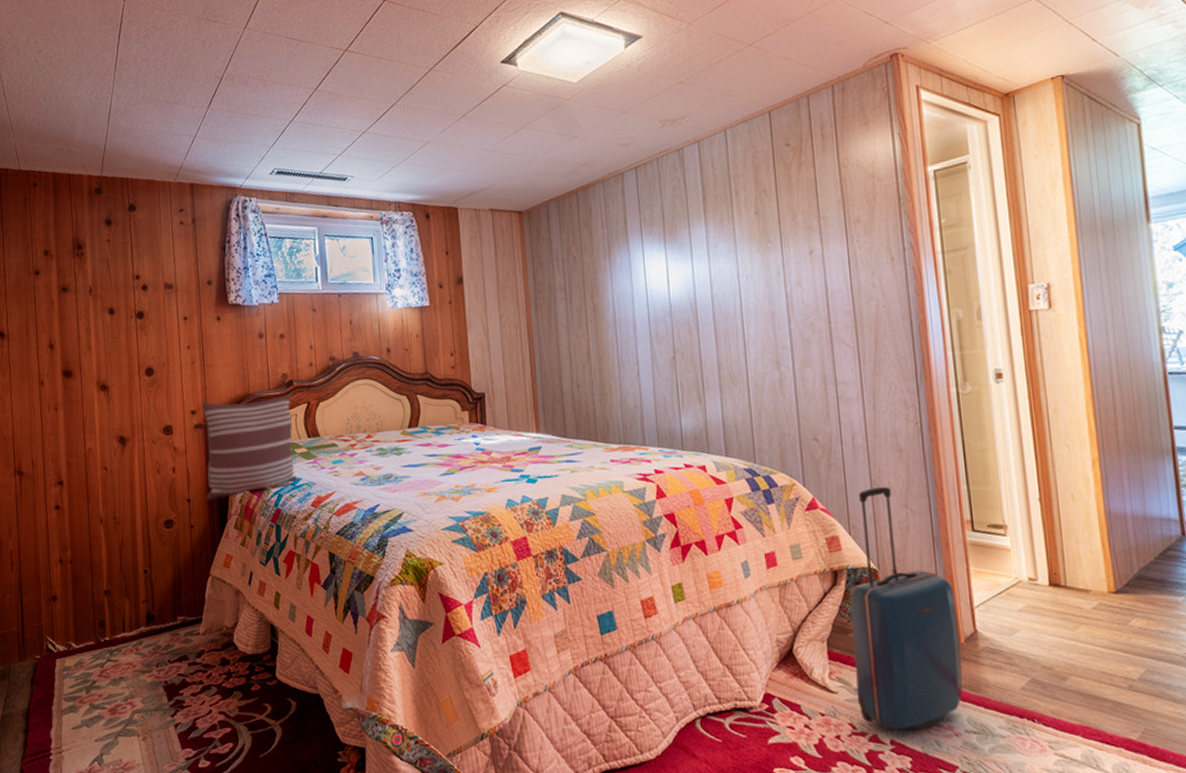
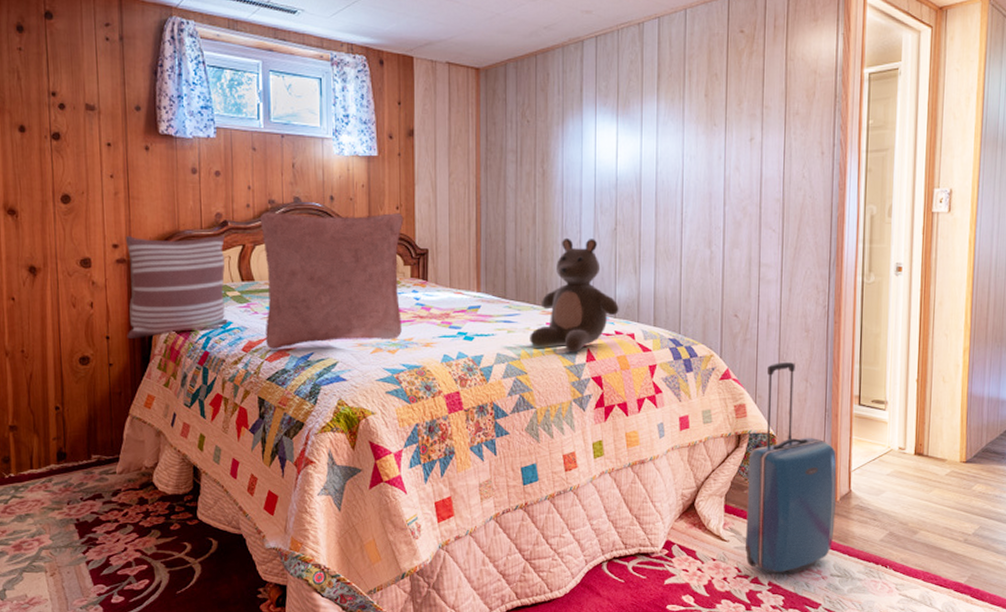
pillow: none [322,358,464,504] -> present [260,212,404,350]
stuffed bear: none [594,369,686,490] -> present [530,237,619,353]

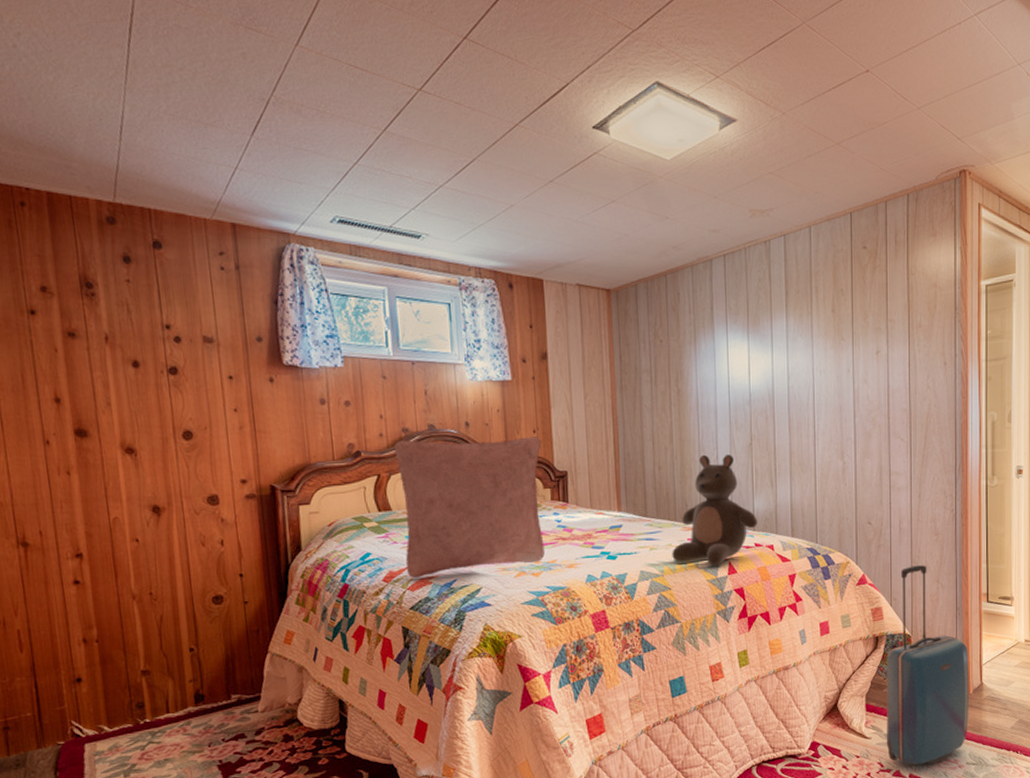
pillow: present [125,235,228,338] -> none [253,465,367,575]

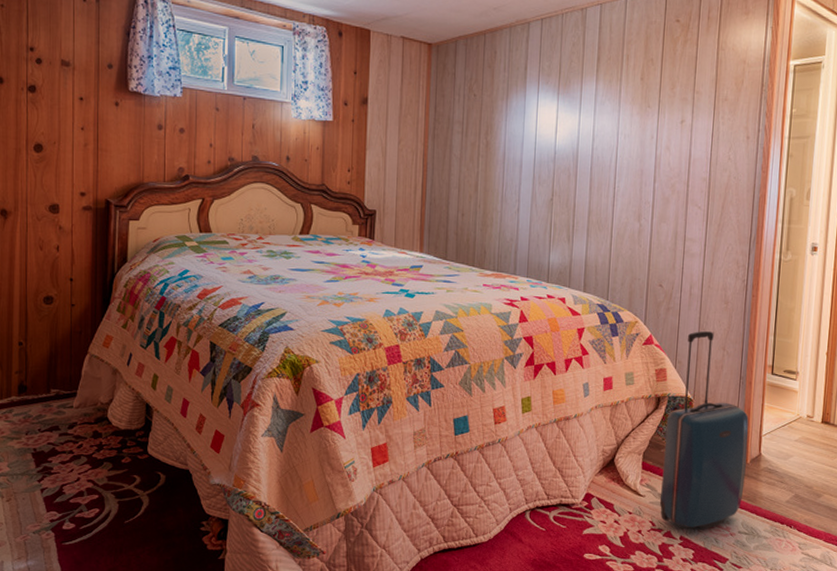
pillow: present [394,435,545,579] -> none [219,168,355,298]
stuffed bear: present [672,454,758,567] -> none [467,205,552,314]

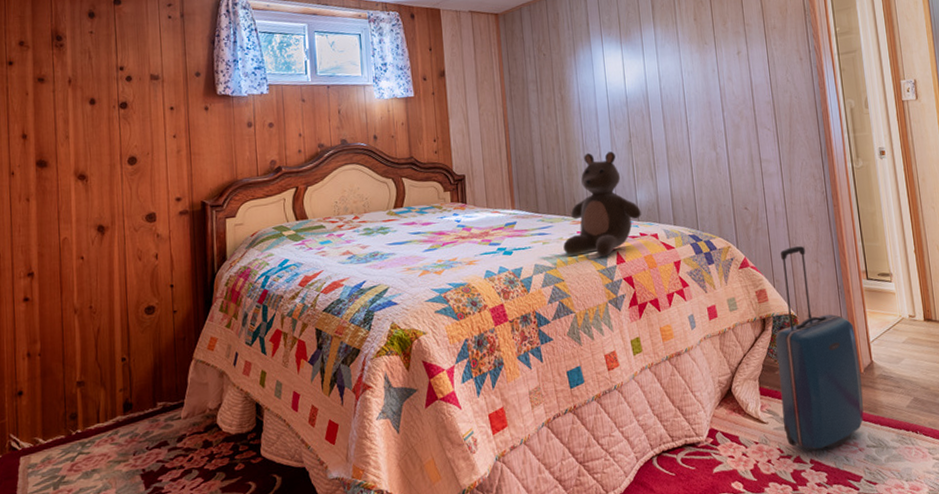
stuffed bear: none [467,205,552,314] -> present [563,151,641,257]

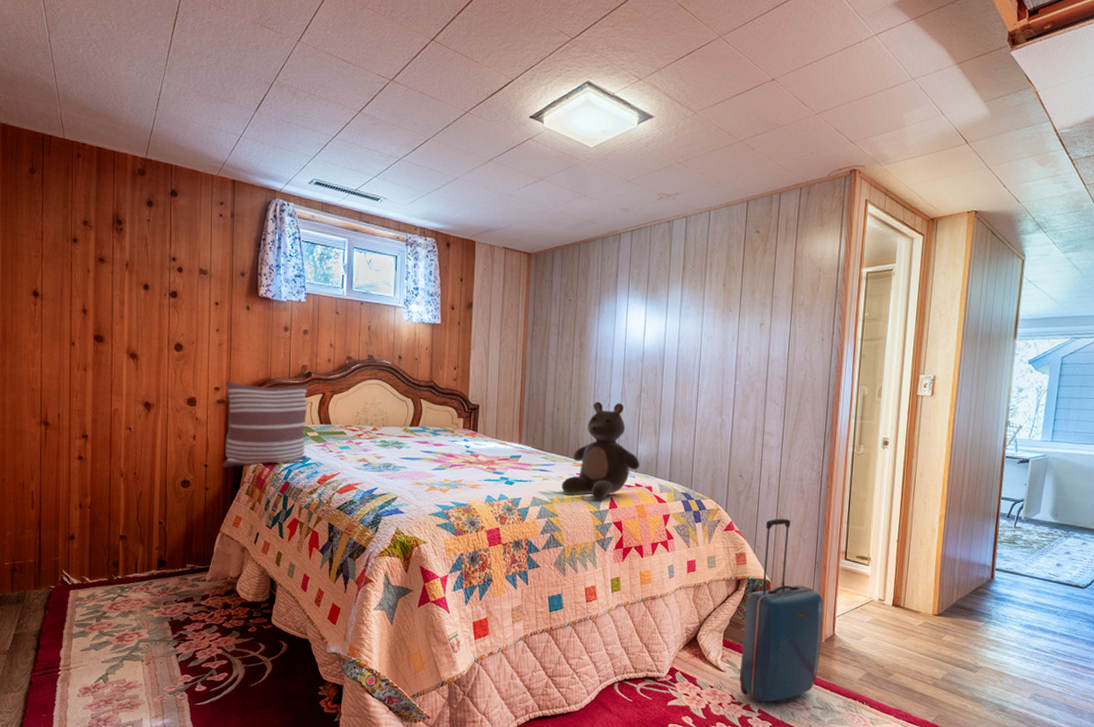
pillow: none [187,180,285,285] -> present [222,380,308,468]

